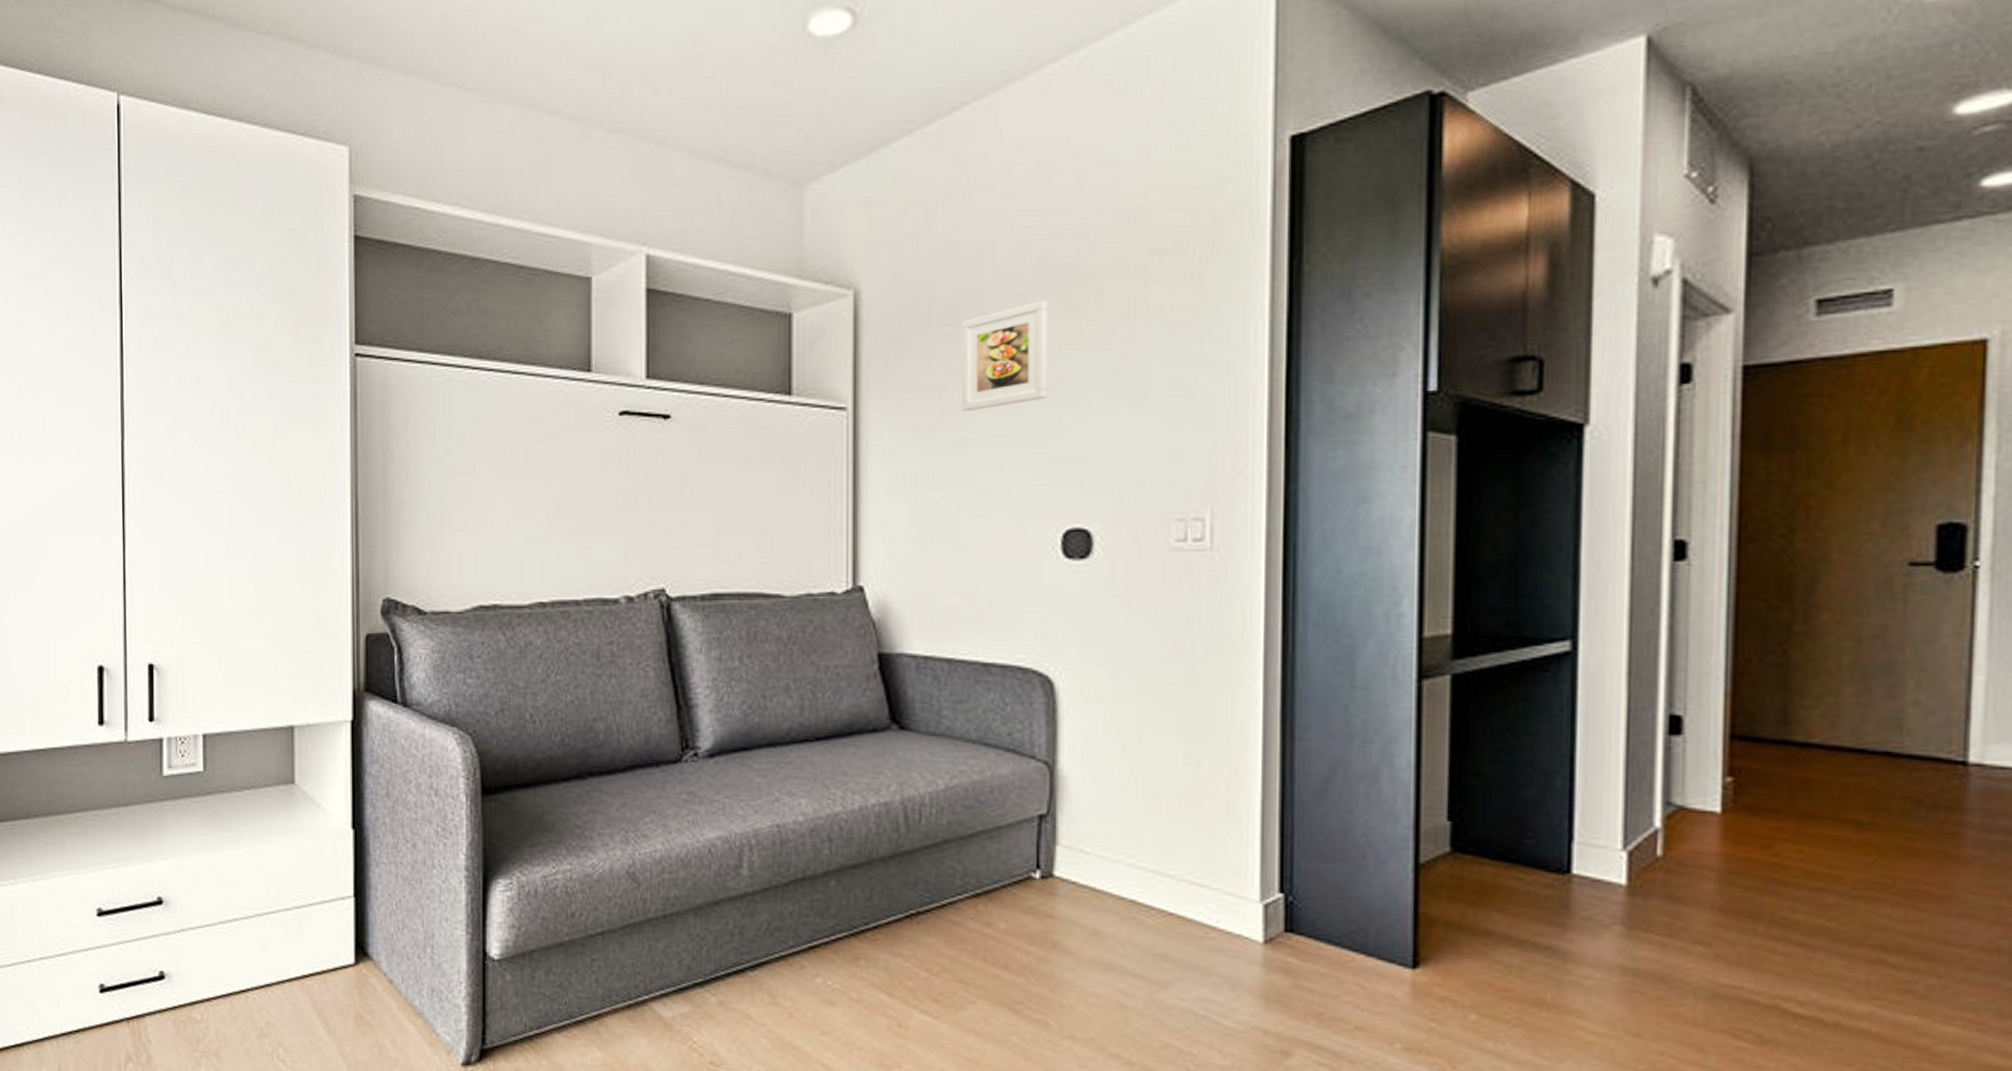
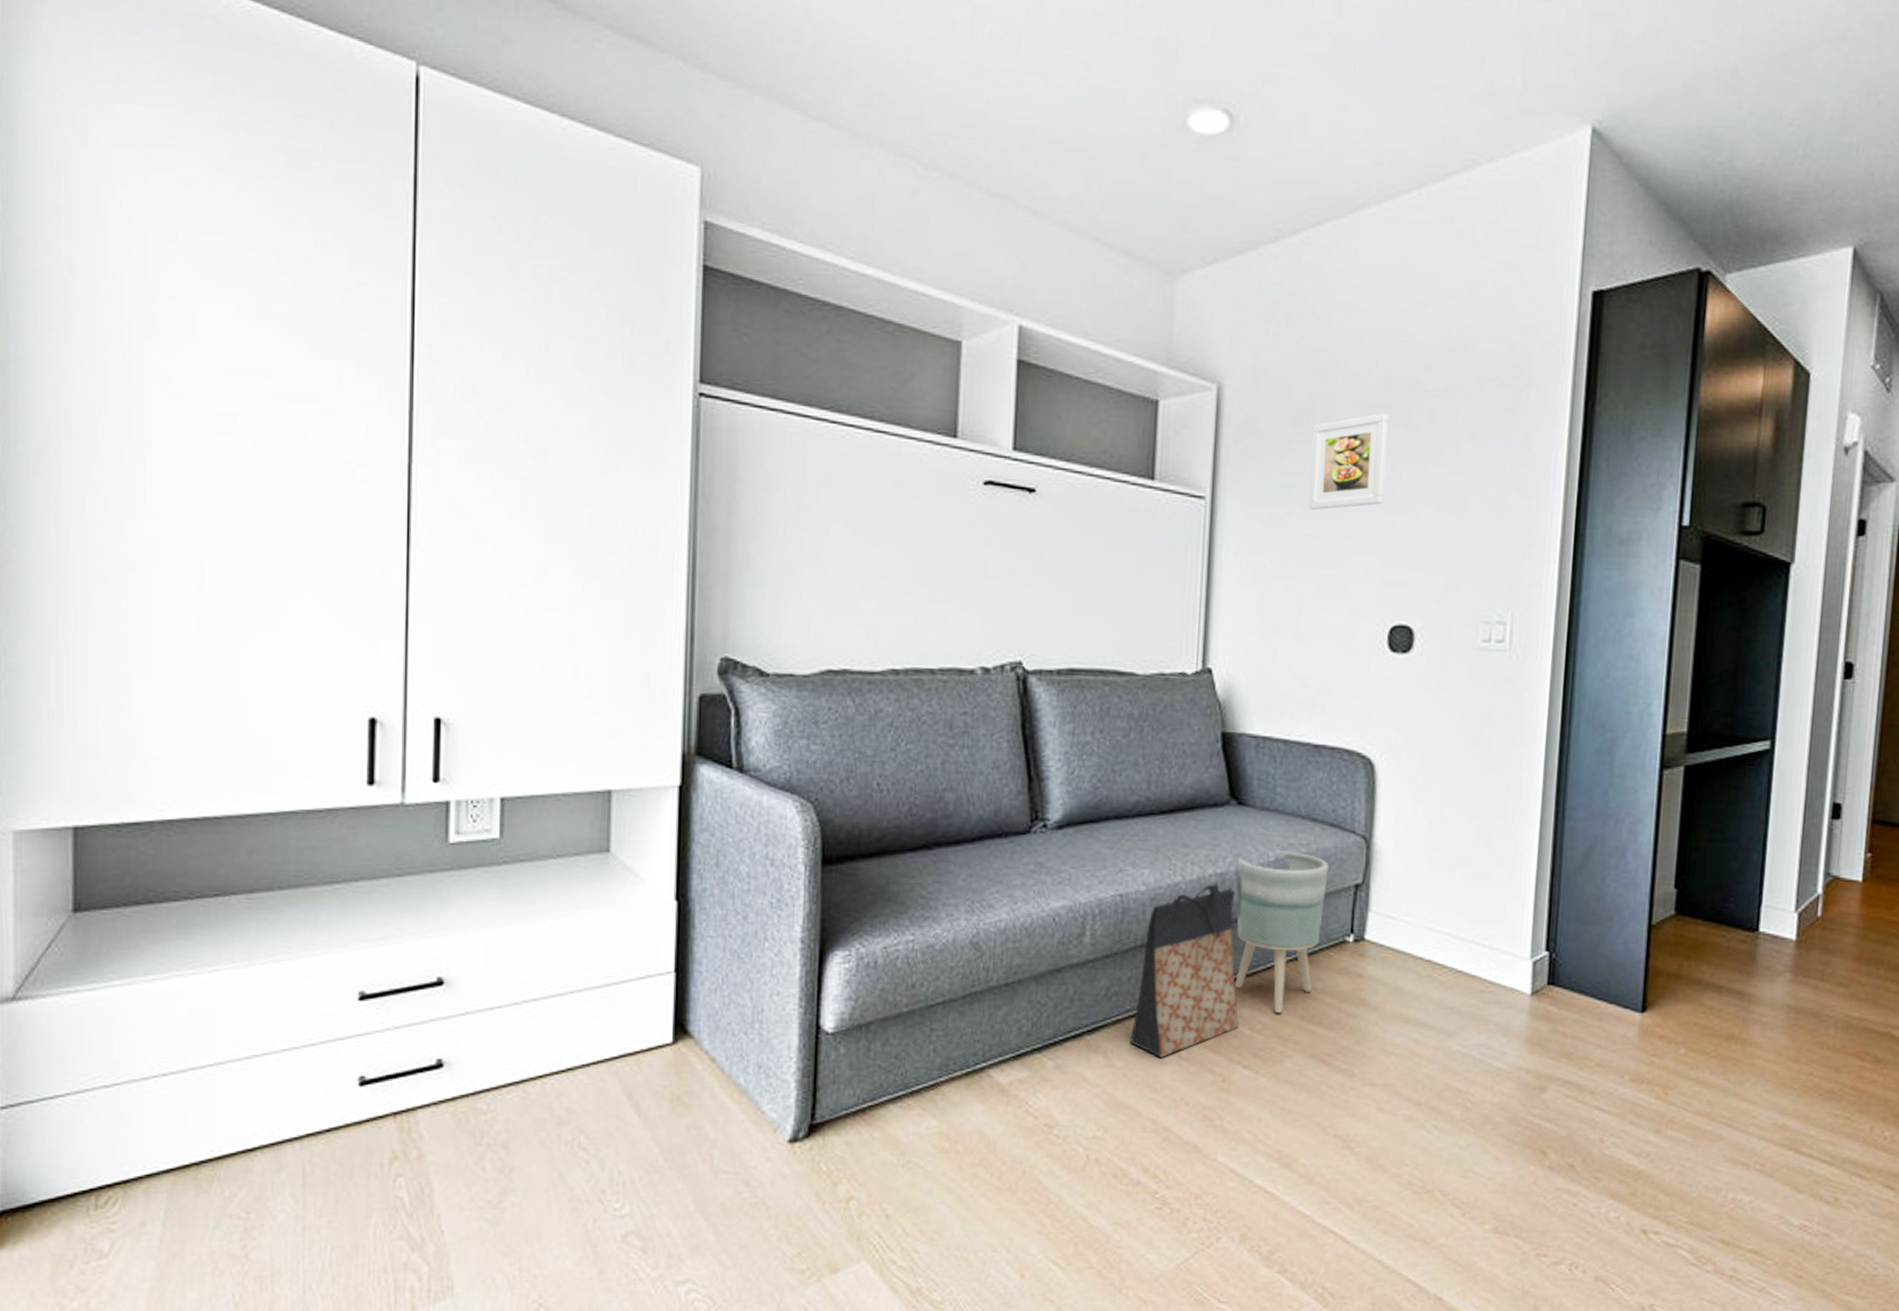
bag: none [795,813,914,998] -> present [1130,883,1239,1058]
planter: none [901,778,1007,956] -> present [1235,850,1329,1014]

